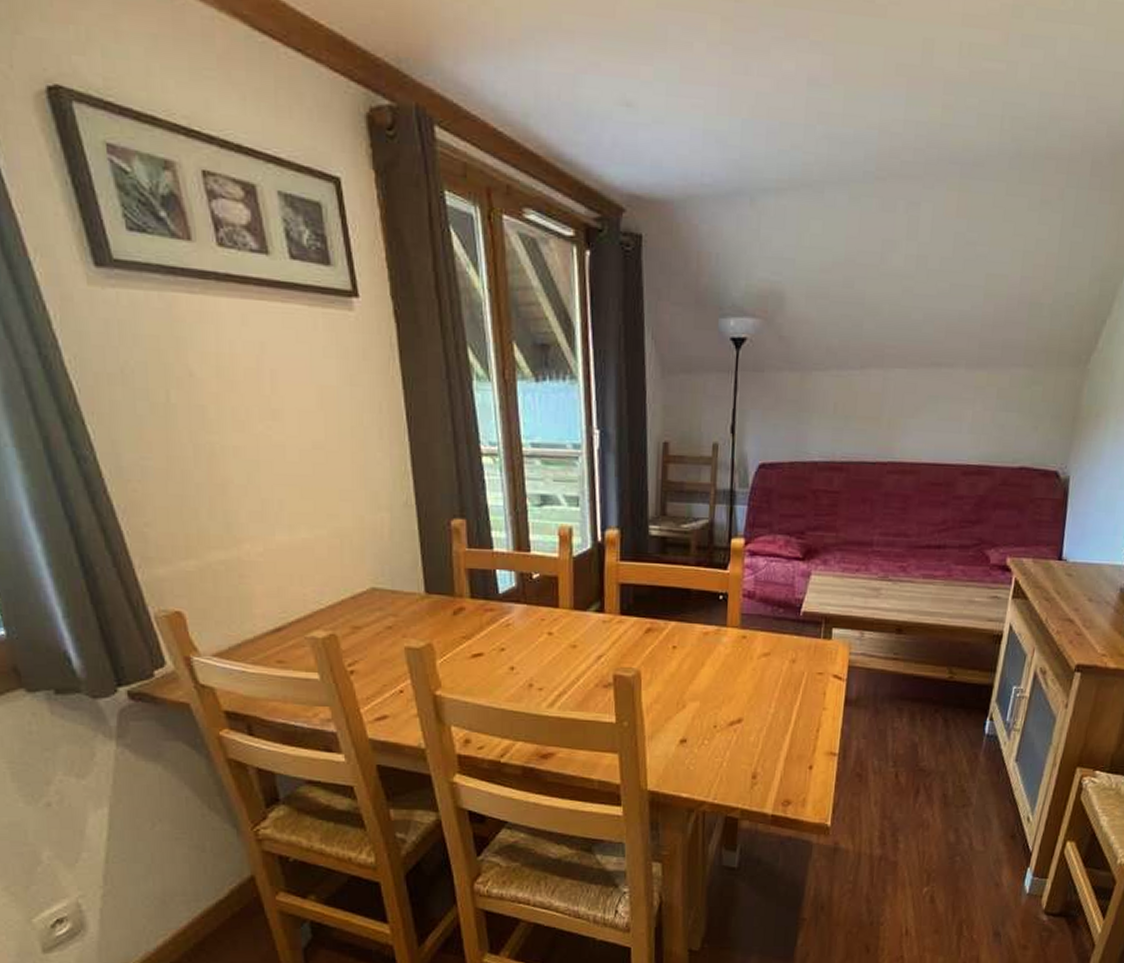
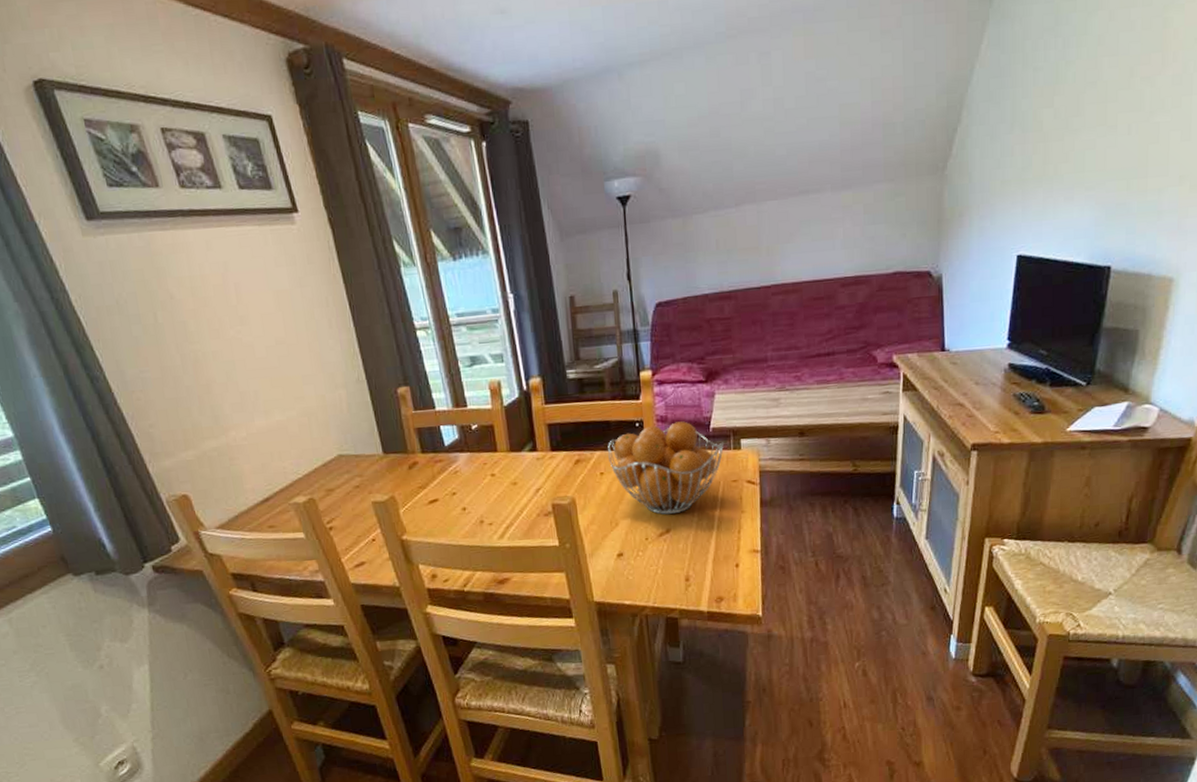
fruit basket: none [684,600,813,703] -> present [608,421,724,515]

